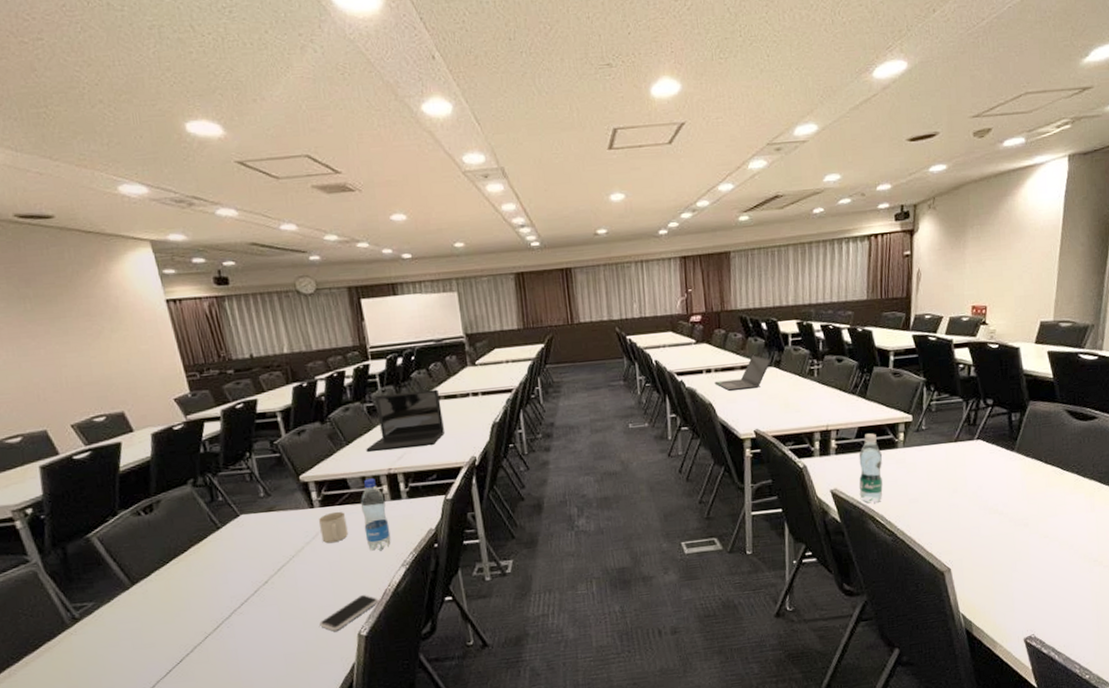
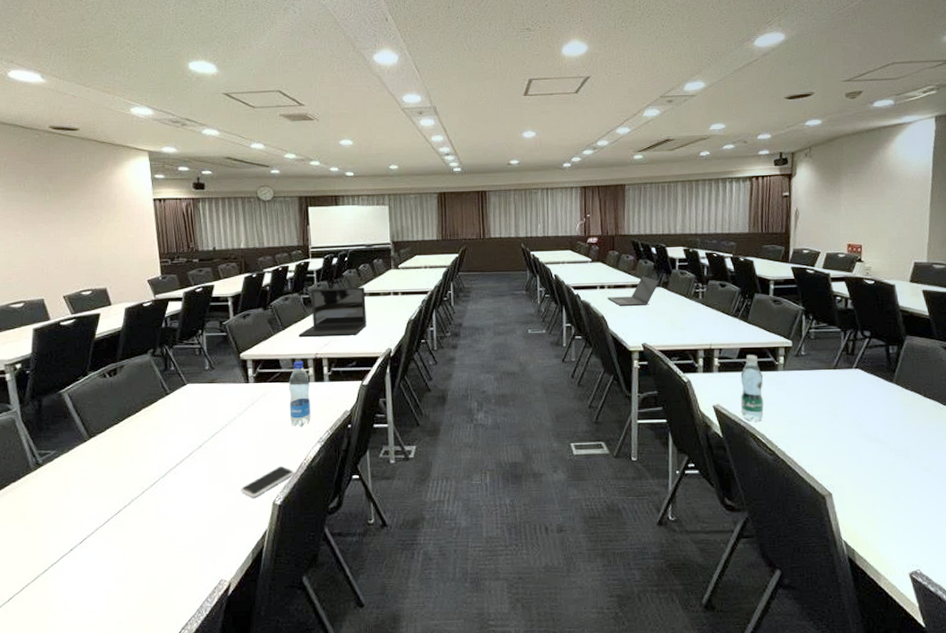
cup: present [318,511,348,544] -> none [251,388,275,416]

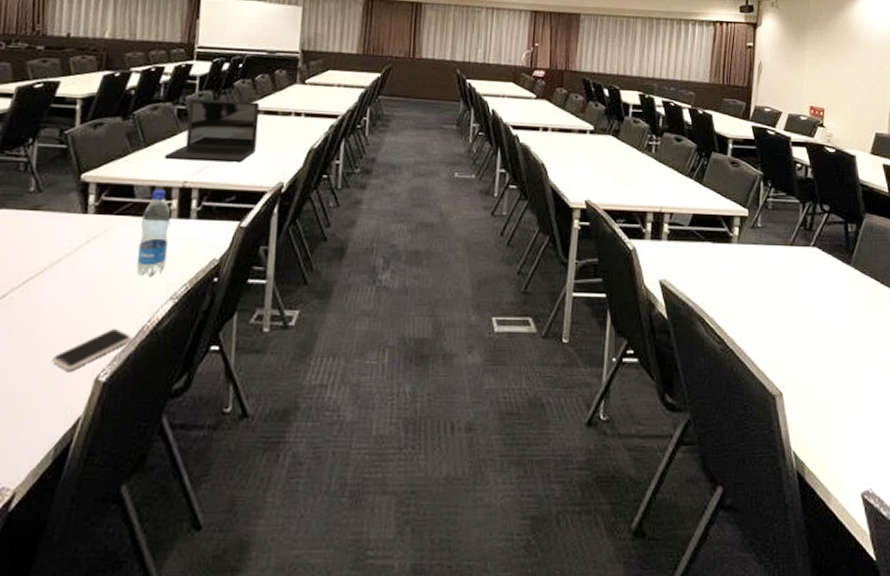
laptop: present [607,275,660,306] -> none [550,120,610,155]
bottle: present [740,355,764,421] -> none [689,223,716,302]

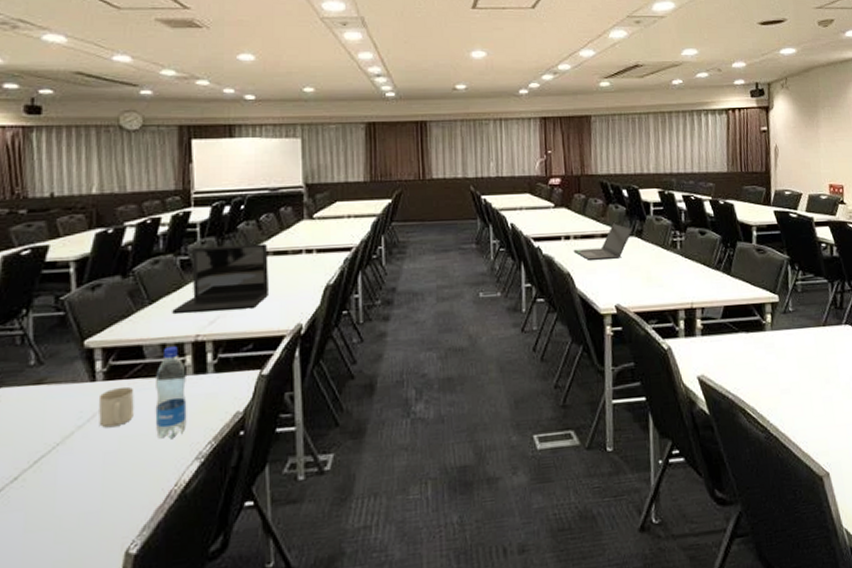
smartphone: present [52,329,132,371] -> none [76,498,159,548]
cup: none [85,221,121,259] -> present [98,386,134,428]
laptop: none [550,120,610,155] -> present [573,223,633,260]

